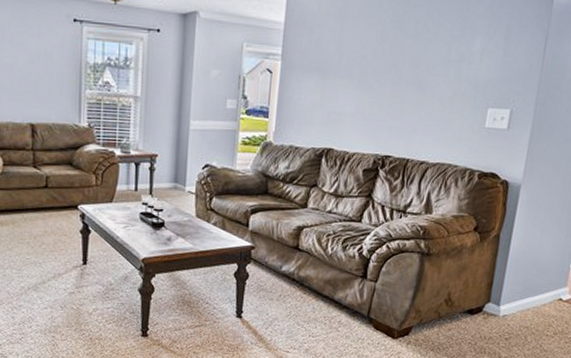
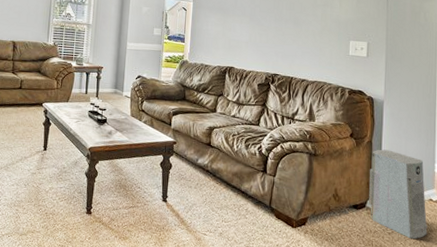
air purifier: none [486,244,559,344] -> present [369,149,428,240]

